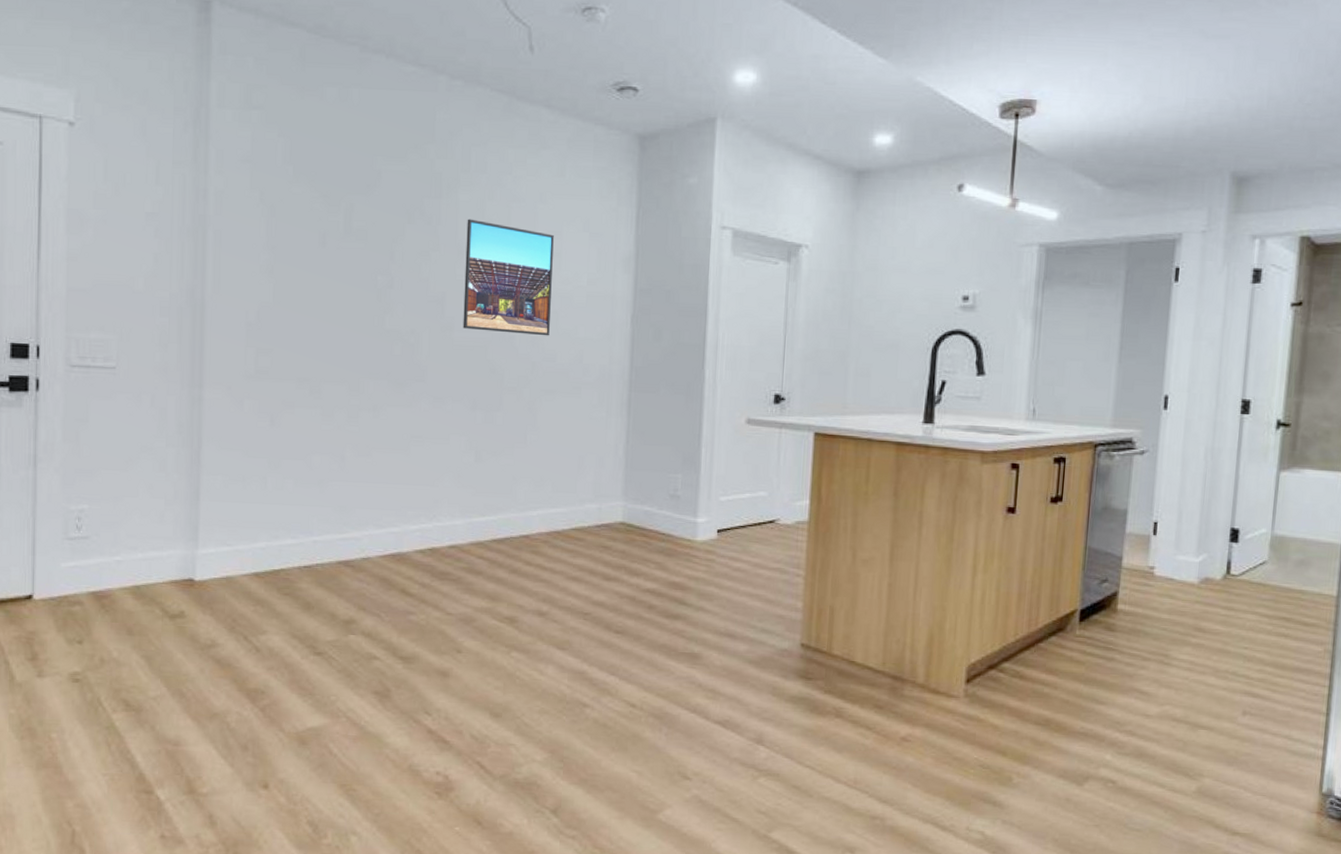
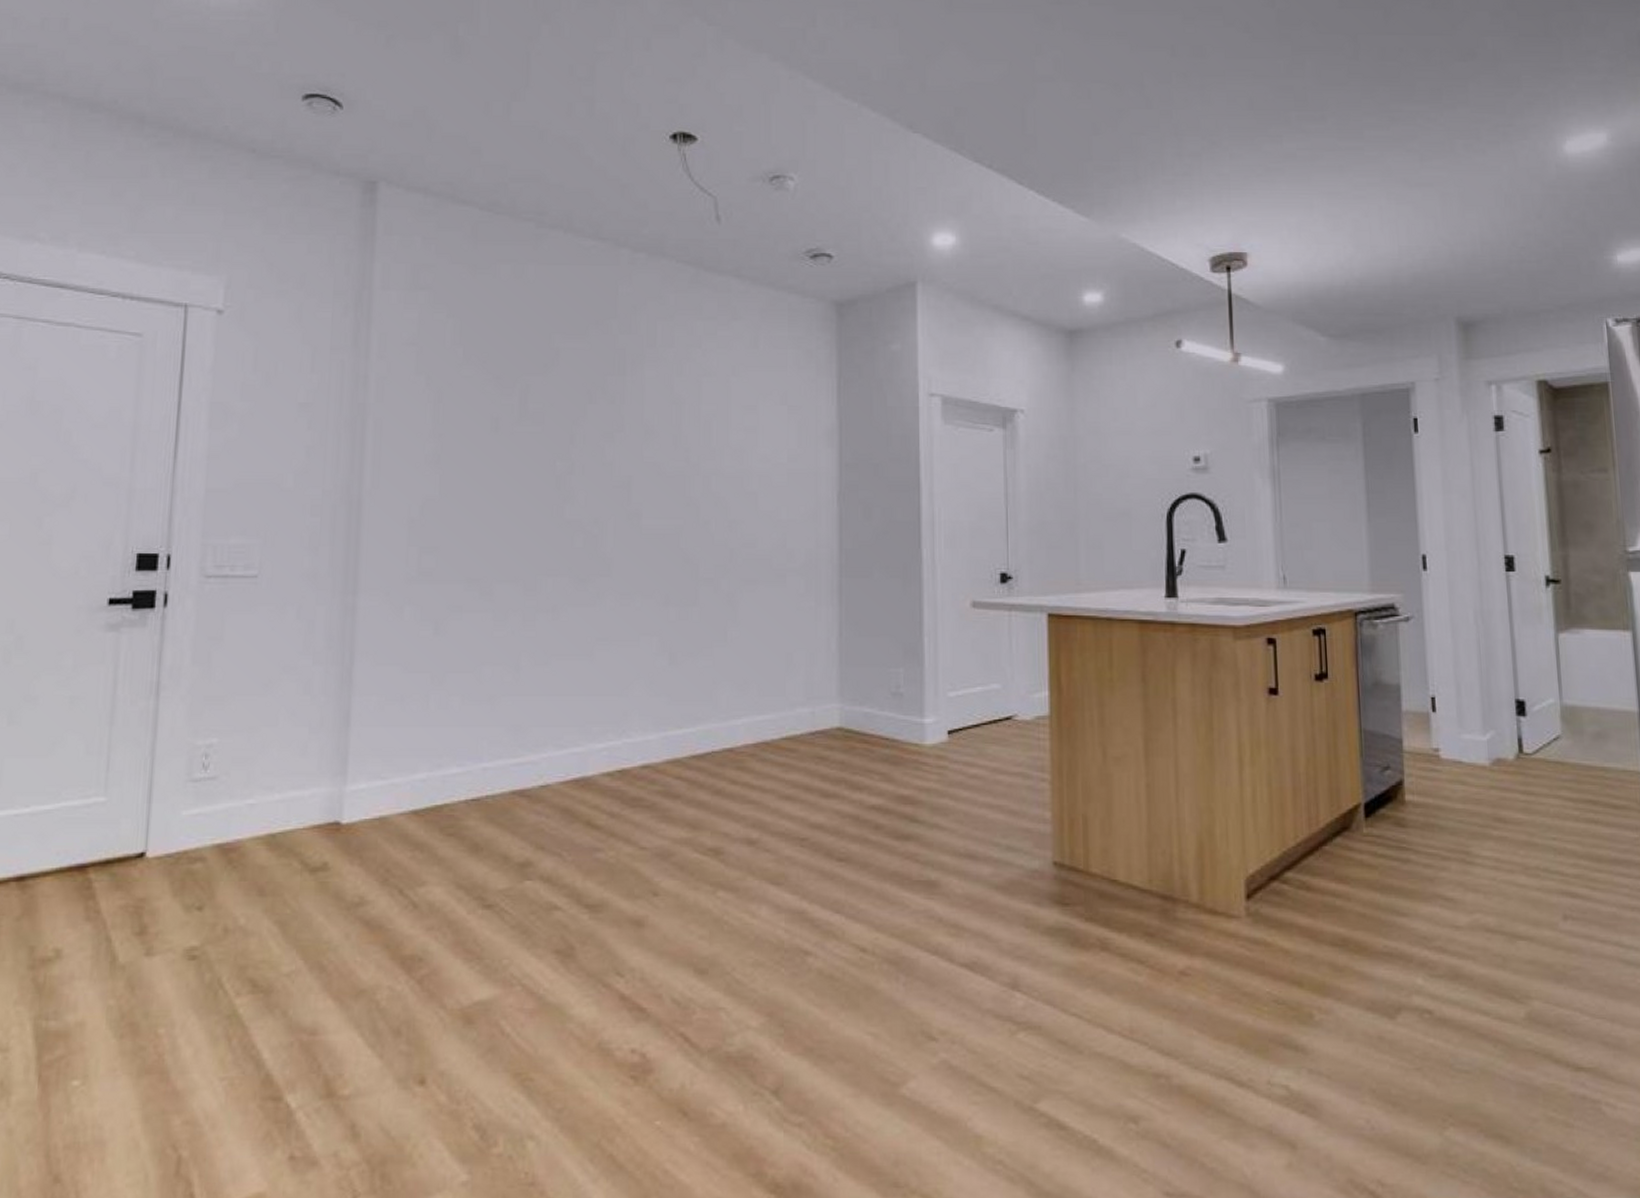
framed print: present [463,219,554,336] -> none [652,396,749,520]

